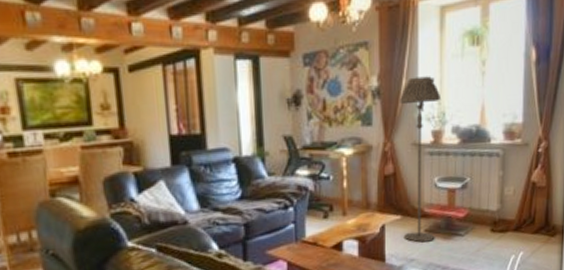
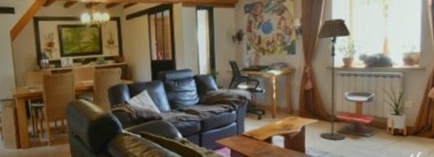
house plant: none [478,164,515,232] -> present [381,84,414,136]

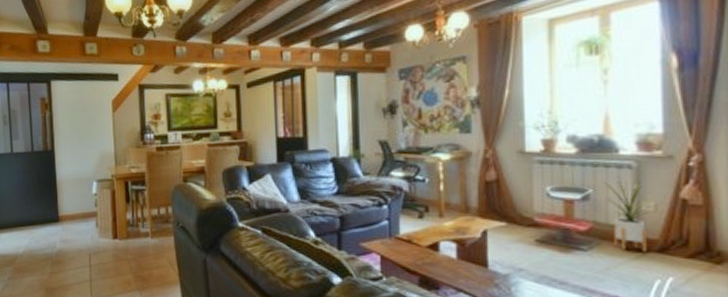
floor lamp: present [318,18,350,140] -> none [503,86,551,253]

